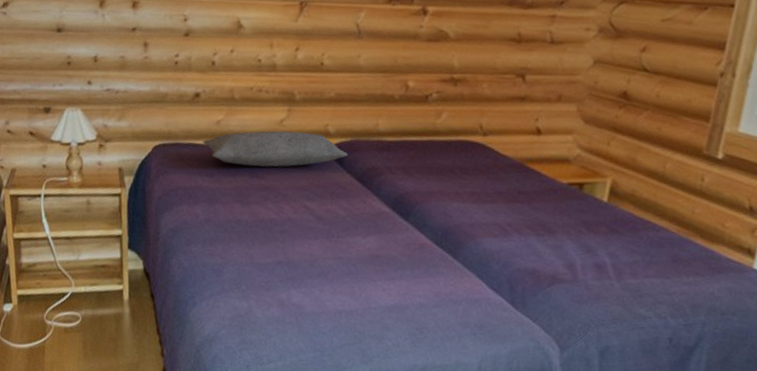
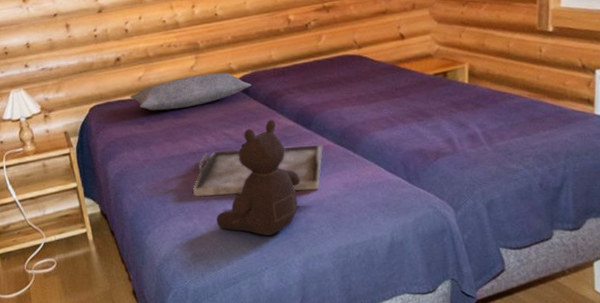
serving tray: none [254,224,418,294] -> present [192,144,323,198]
teddy bear: none [276,200,385,336] -> present [216,120,301,236]

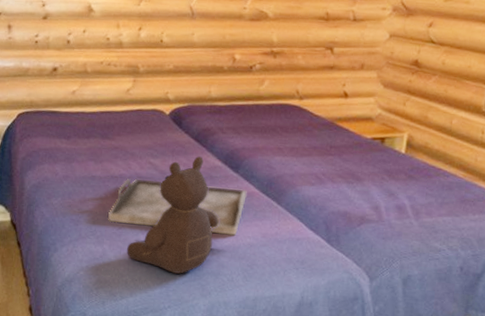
pillow: present [130,73,251,111] -> none [60,98,185,130]

